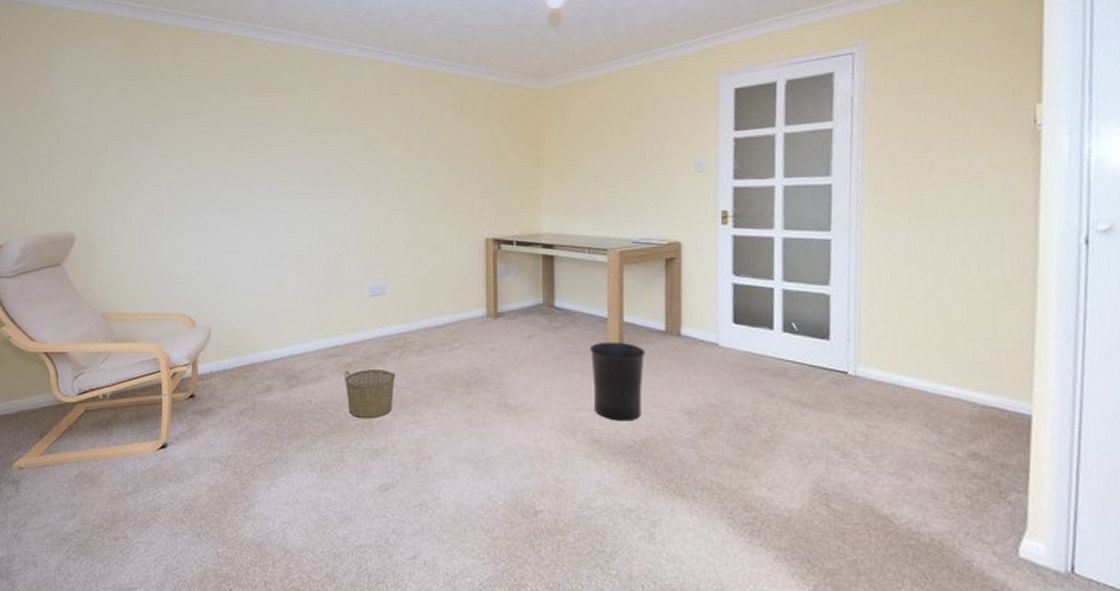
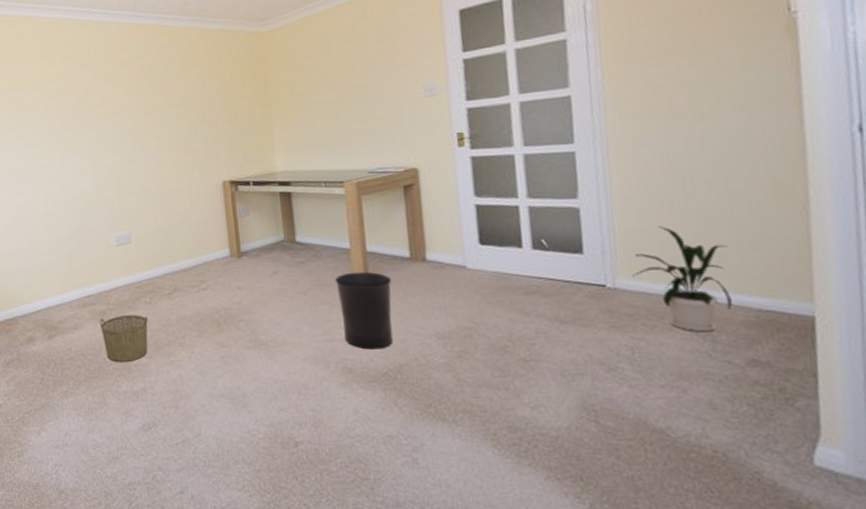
house plant: none [872,318,962,424] -> present [631,226,732,333]

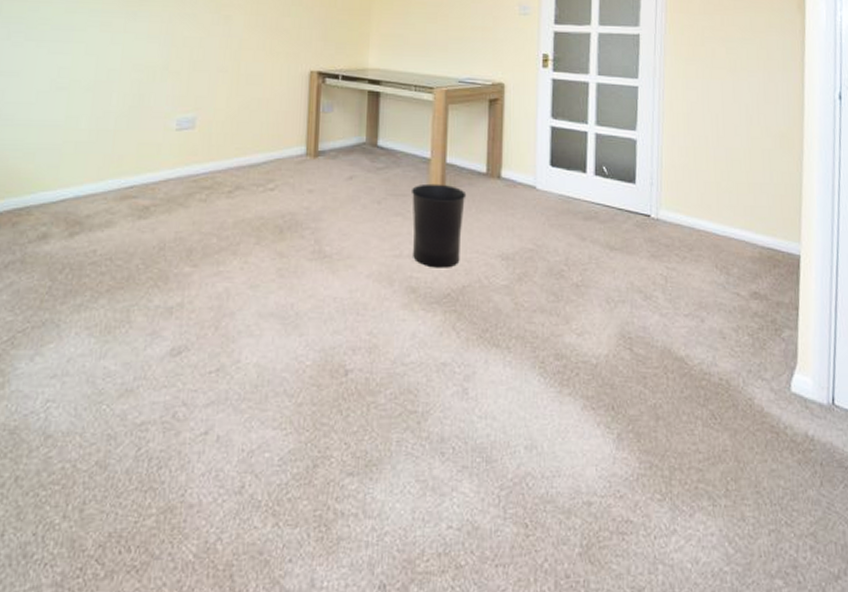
basket: present [100,315,148,363] -> none [139,213,199,271]
house plant: present [631,226,732,333] -> none [671,164,745,265]

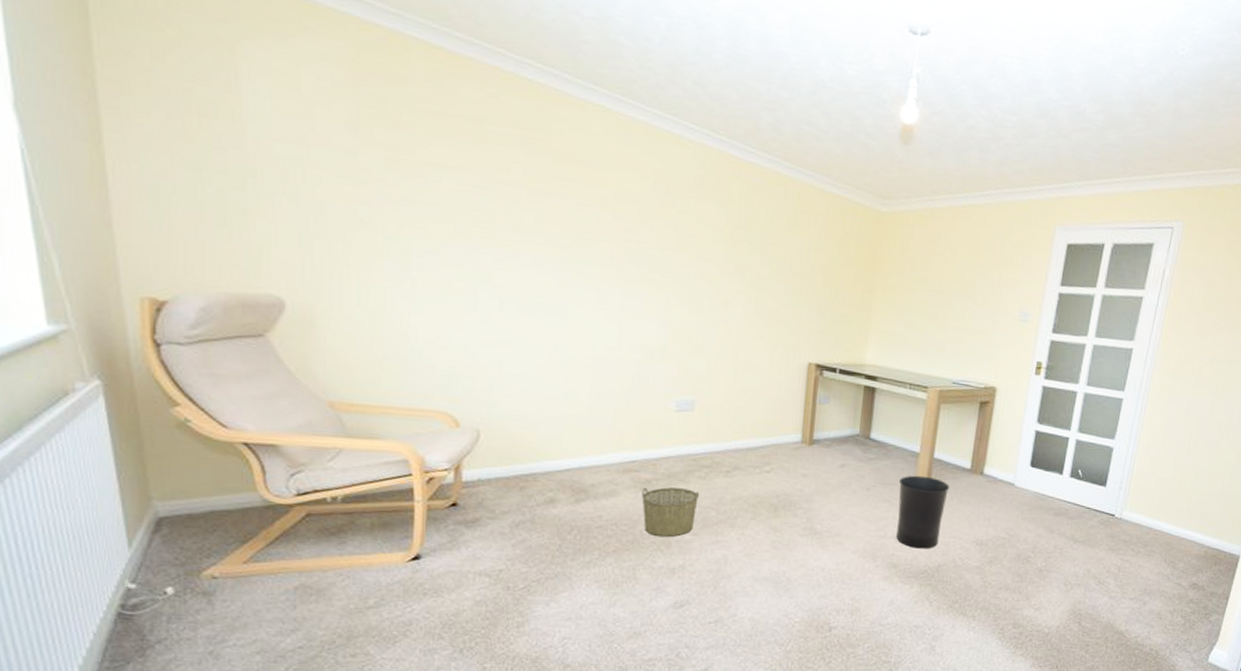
basket: none [139,213,199,271] -> present [642,487,699,538]

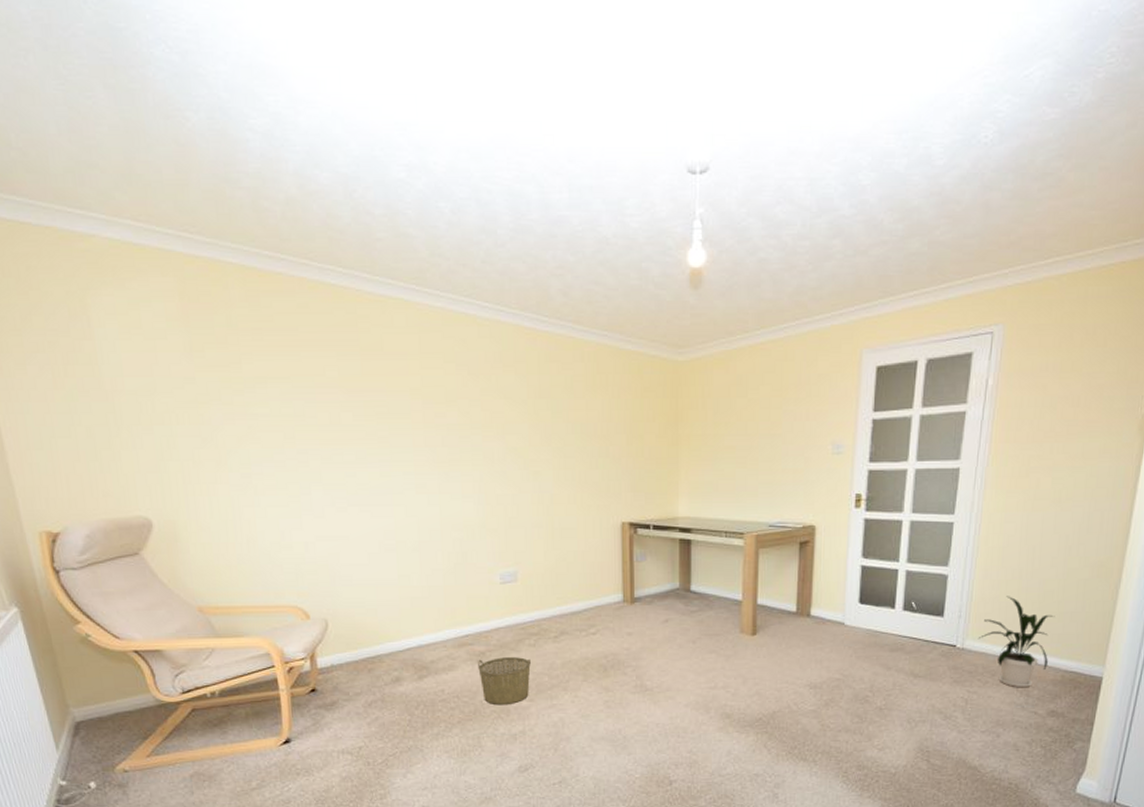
waste bin: present [896,475,950,549] -> none [723,623,777,697]
house plant: none [1134,472,1204,560] -> present [978,596,1055,688]

